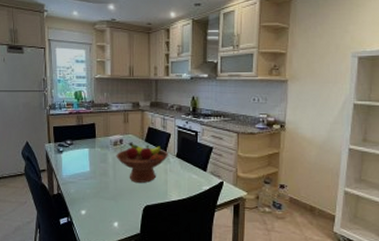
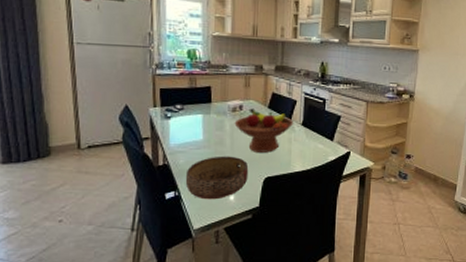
bowl: none [76,186,130,226] -> present [185,156,249,200]

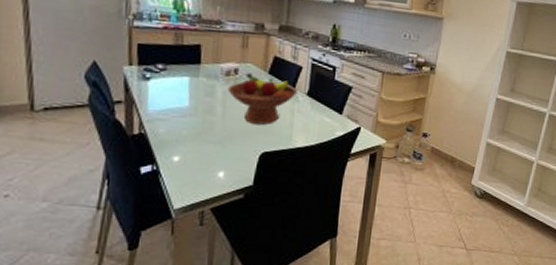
bowl: present [185,156,249,200] -> none [165,126,243,176]

